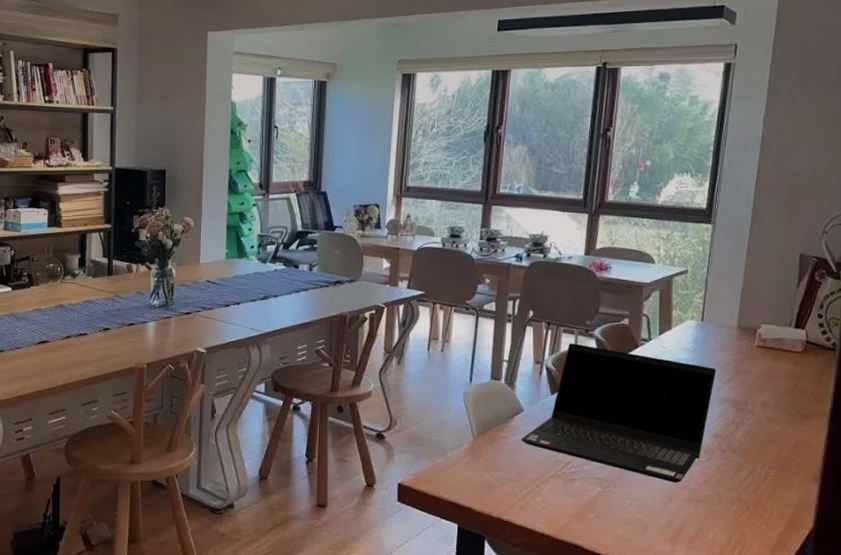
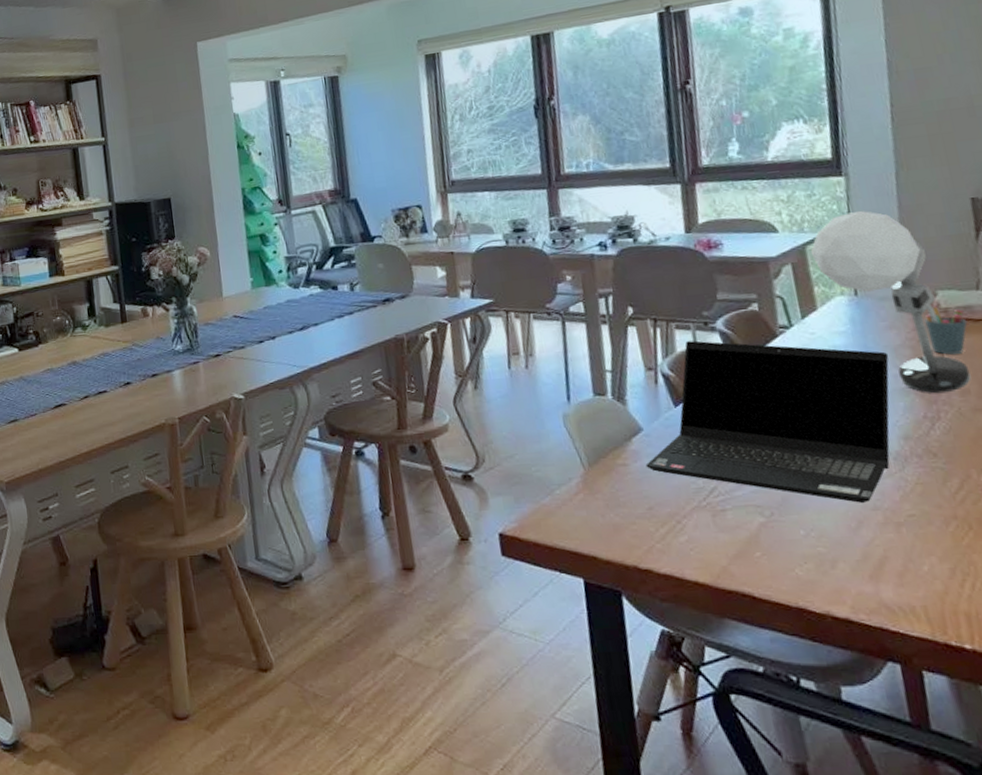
desk lamp: none [675,253,772,404] -> present [810,210,972,394]
pen holder: none [748,335,778,375] -> present [924,305,968,355]

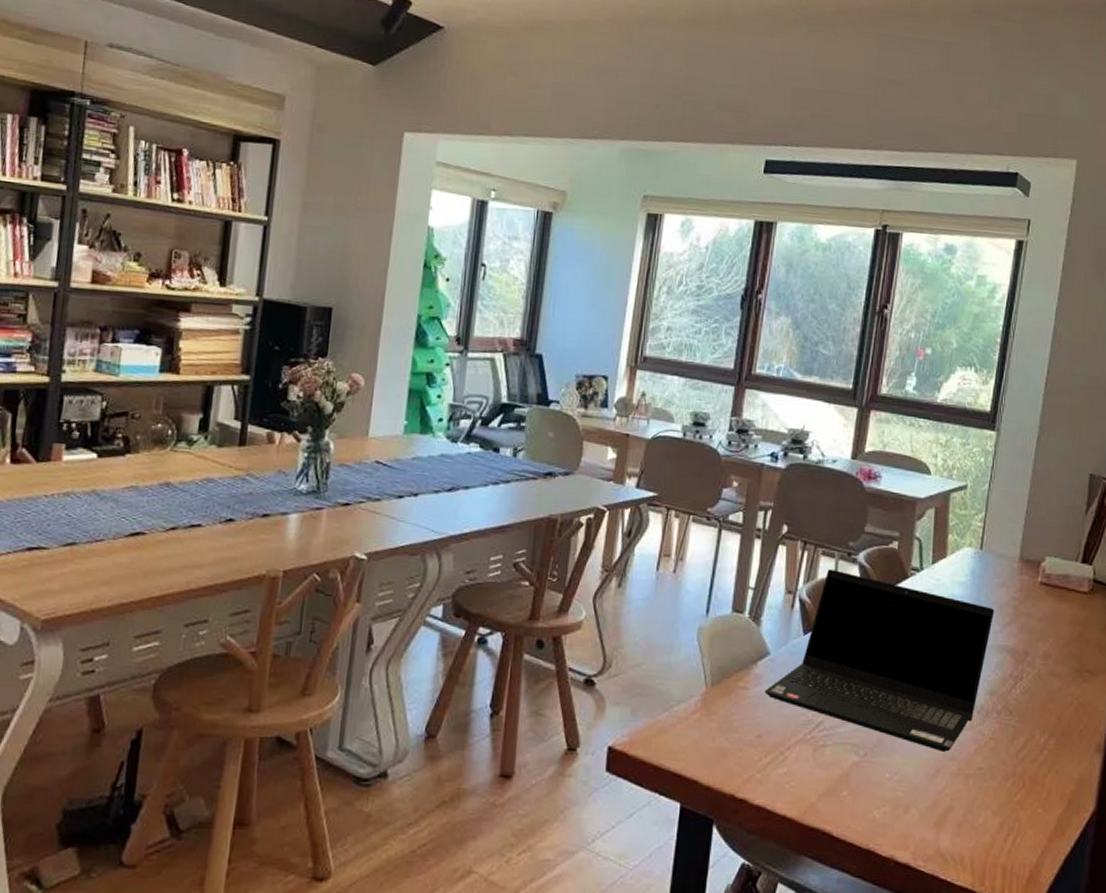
desk lamp: present [810,210,972,394] -> none [953,467,1055,655]
pen holder: present [924,305,968,355] -> none [1029,569,1063,619]

